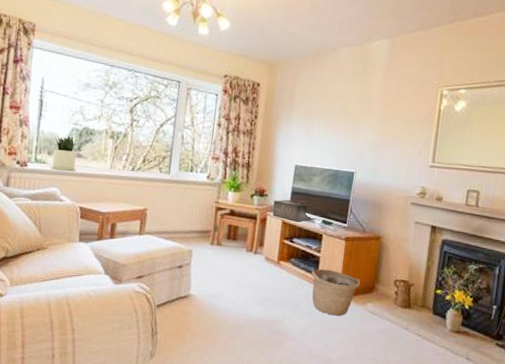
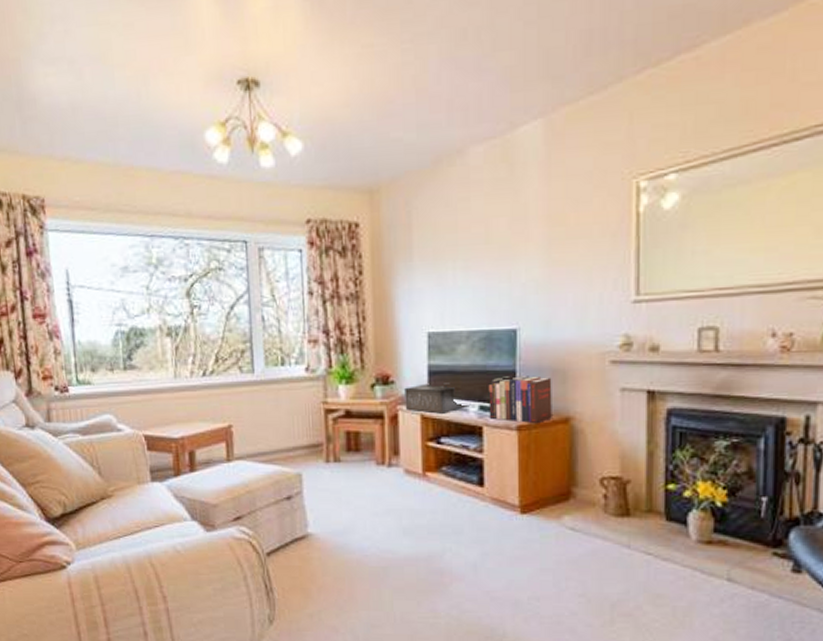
planter: present [49,135,77,172] -> none [95,341,132,391]
basket: present [311,269,360,316] -> none [474,475,549,540]
books: none [328,202,372,238] -> present [488,376,552,424]

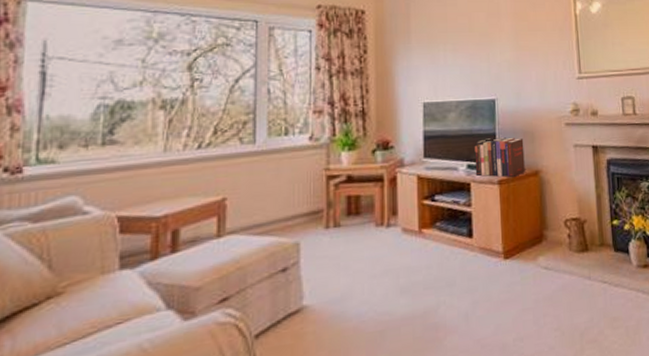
speaker: present [404,382,469,414] -> none [403,145,459,174]

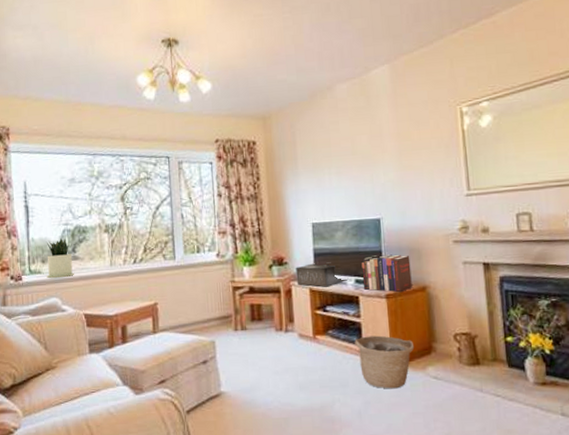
planter: none [62,115,109,171] -> present [45,238,75,279]
speaker: none [403,145,459,174] -> present [296,262,347,287]
basket: none [464,225,526,285] -> present [355,335,415,389]

